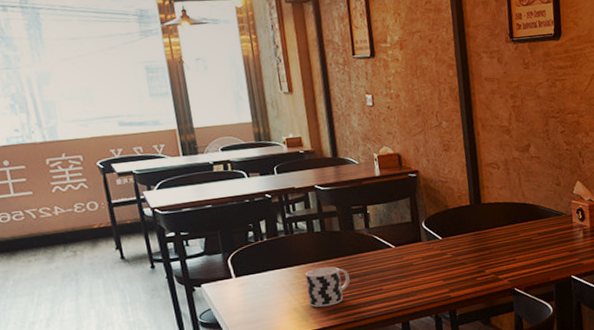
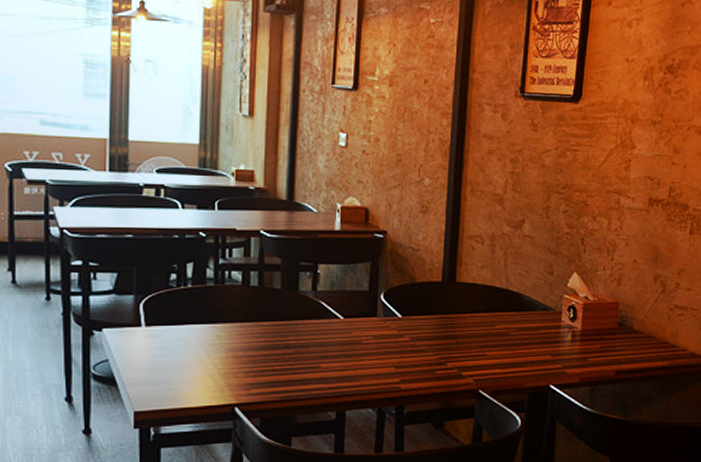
cup: present [305,266,350,308] -> none [228,330,283,378]

